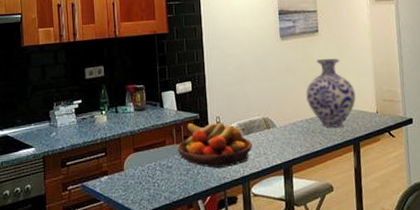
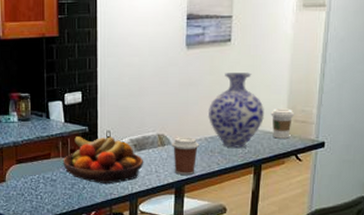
coffee cup: none [276,119,302,156] -> present [172,137,199,175]
coffee cup: none [361,89,382,117] -> present [270,108,294,139]

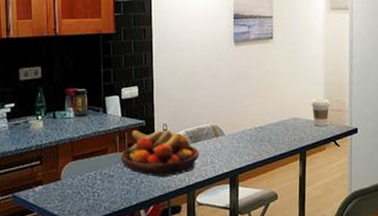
coffee cup: present [172,137,199,175] -> none [225,127,250,164]
vase: present [207,72,264,148] -> none [256,67,305,136]

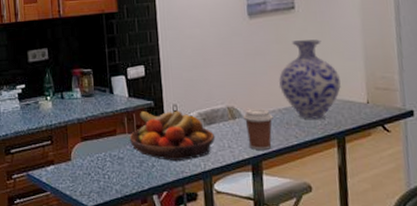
coffee cup: none [225,127,250,164] -> present [243,109,274,150]
vase: none [256,67,305,136] -> present [278,39,341,119]
coffee cup: present [310,99,330,126] -> none [347,75,374,108]

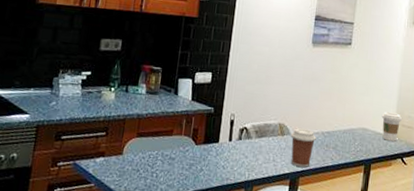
fruit bowl: present [129,110,216,161] -> none [183,116,264,168]
vase: present [278,39,341,119] -> none [326,73,376,145]
coffee cup: none [347,75,374,108] -> present [381,112,402,141]

